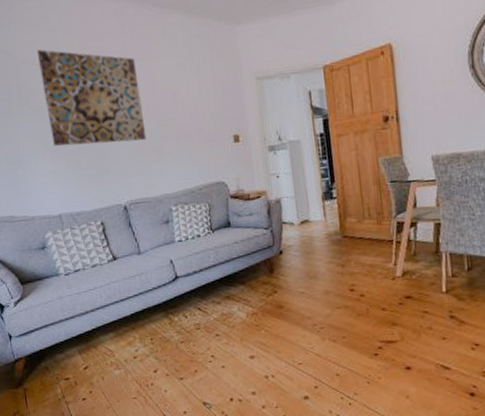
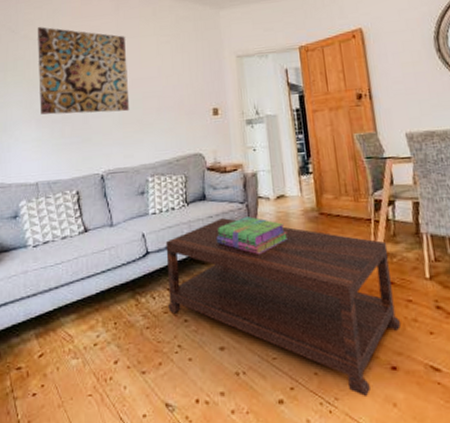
coffee table: none [193,243,417,392] -> present [165,218,402,398]
stack of books: none [242,241,312,277] -> present [216,216,288,255]

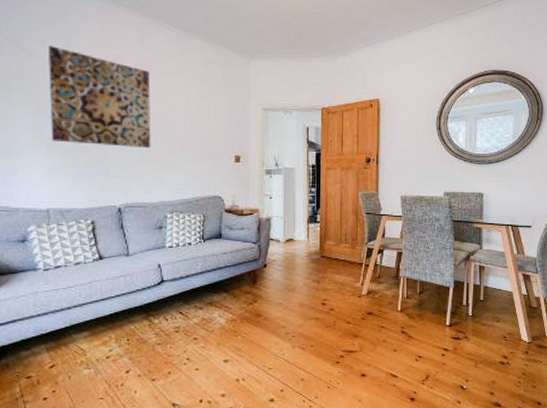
coffee table: present [165,218,402,398] -> none [180,255,374,396]
stack of books: present [216,216,288,255] -> none [228,255,292,288]

